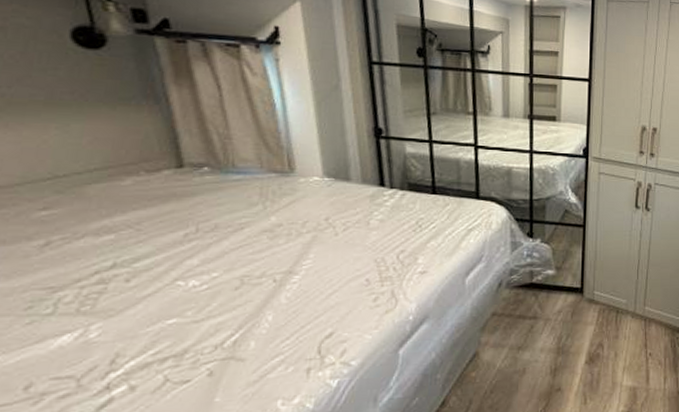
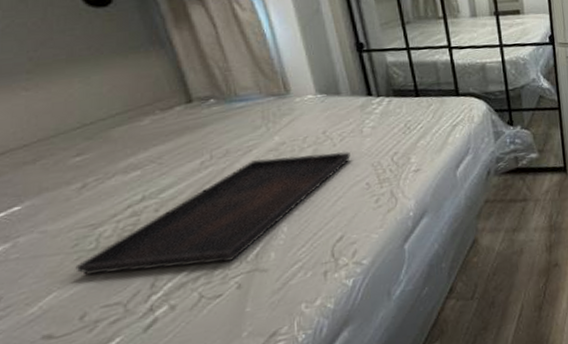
serving tray: none [26,238,353,346] -> present [75,151,350,275]

